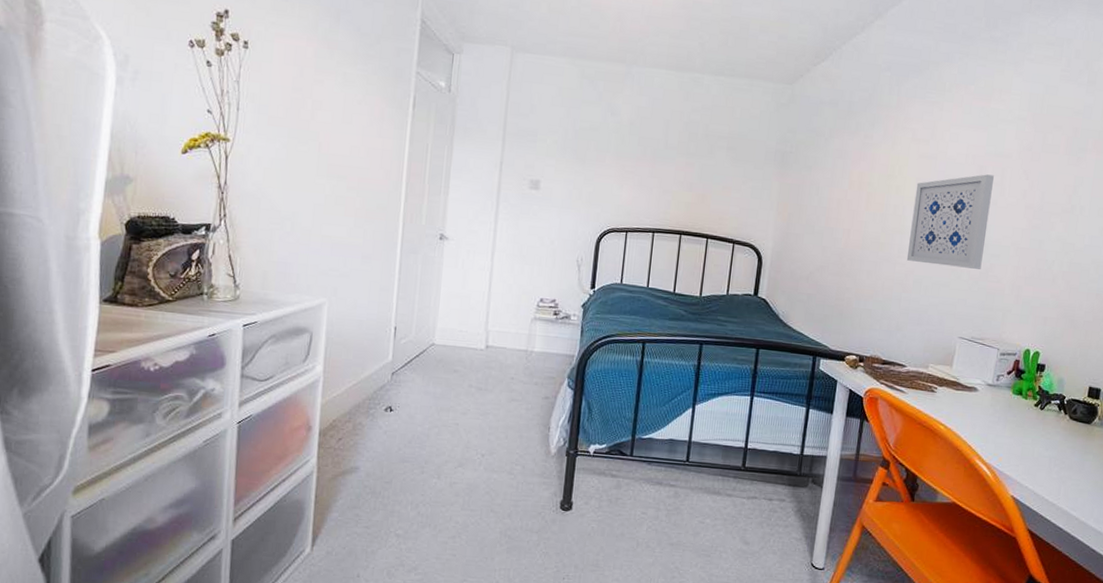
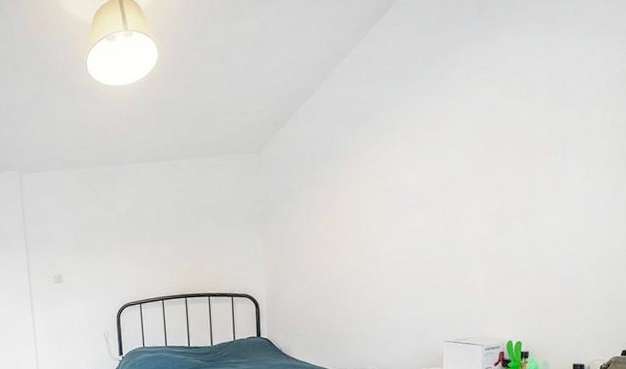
wall art: present [906,174,994,269] -> none [384,195,455,284]

